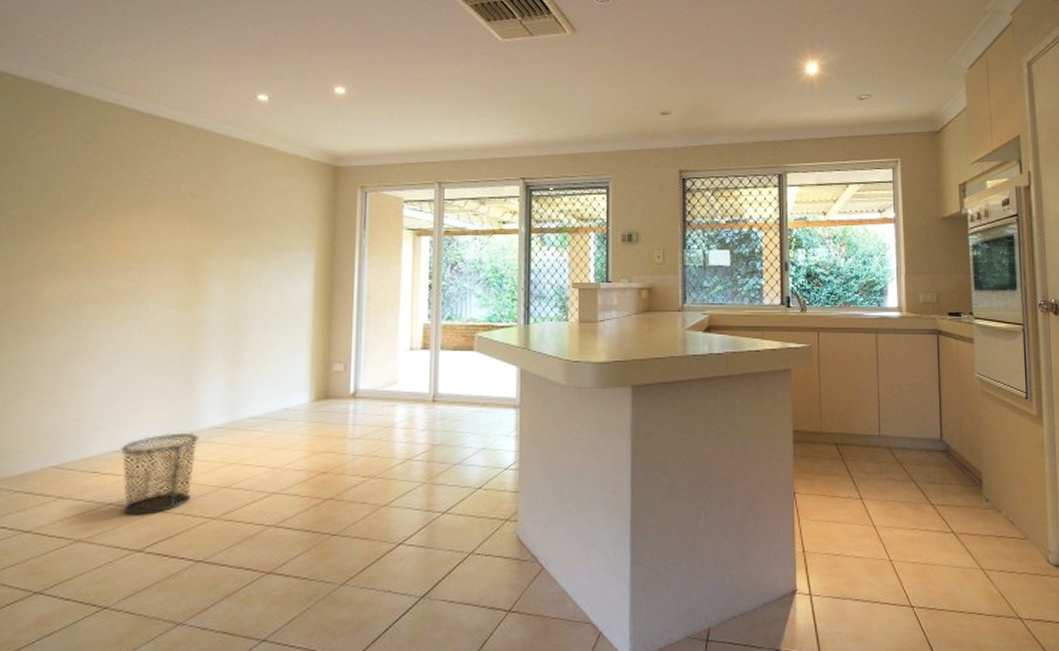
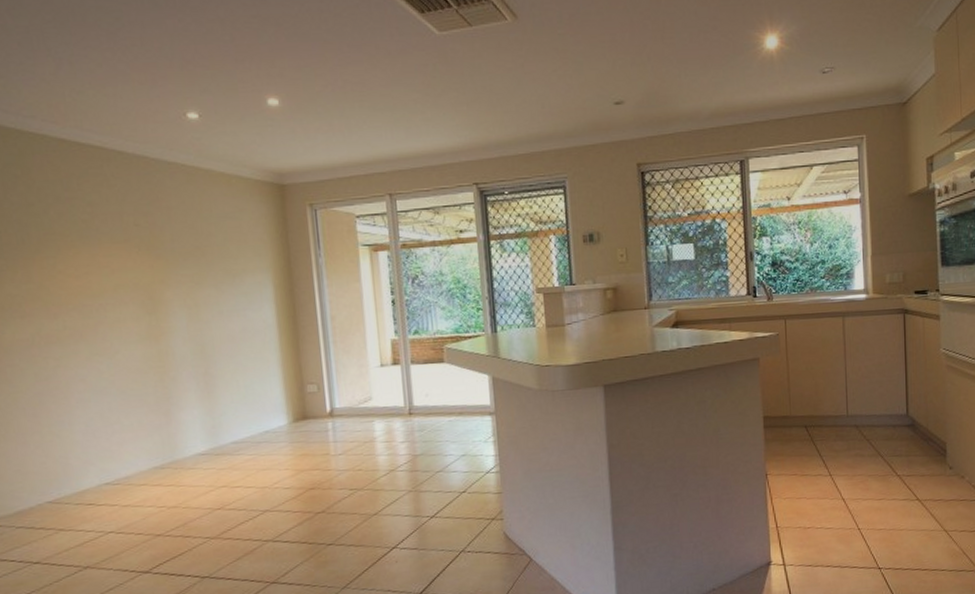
waste bin: present [121,432,199,516] -> none [111,460,187,541]

